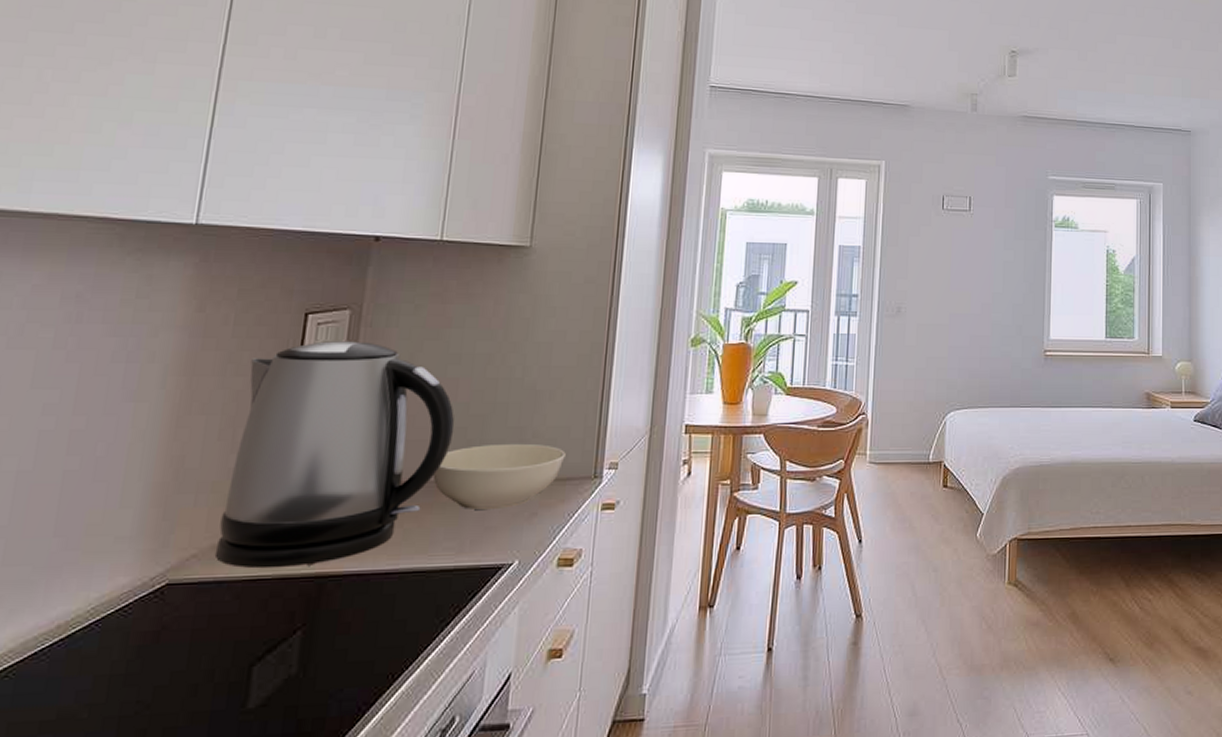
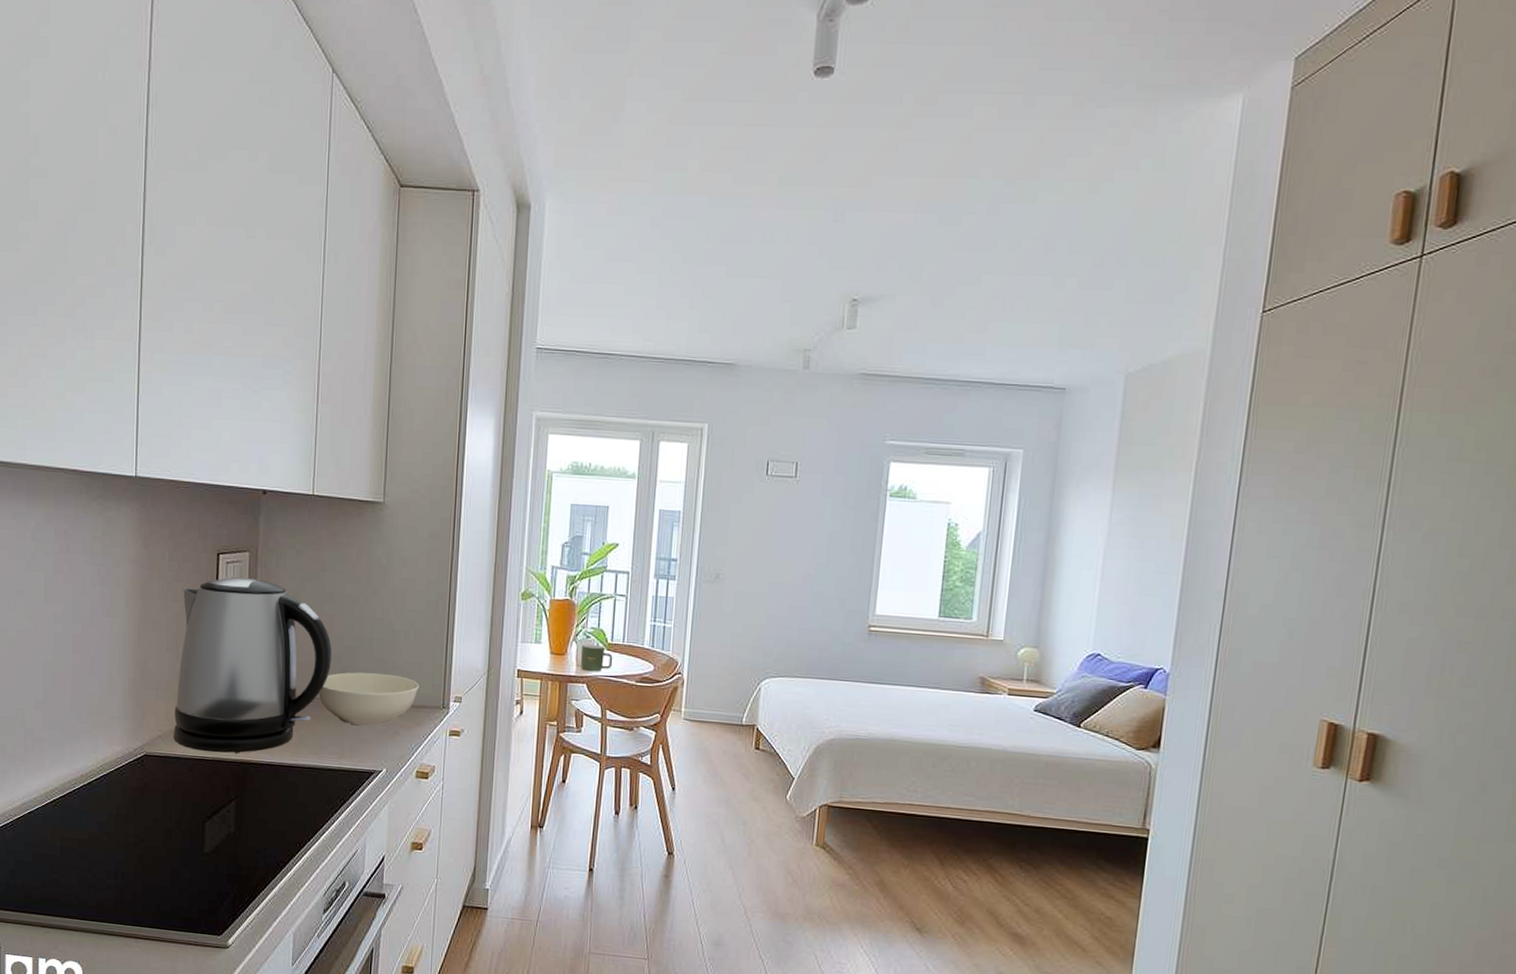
mug: none [757,390,792,422] -> present [581,644,612,674]

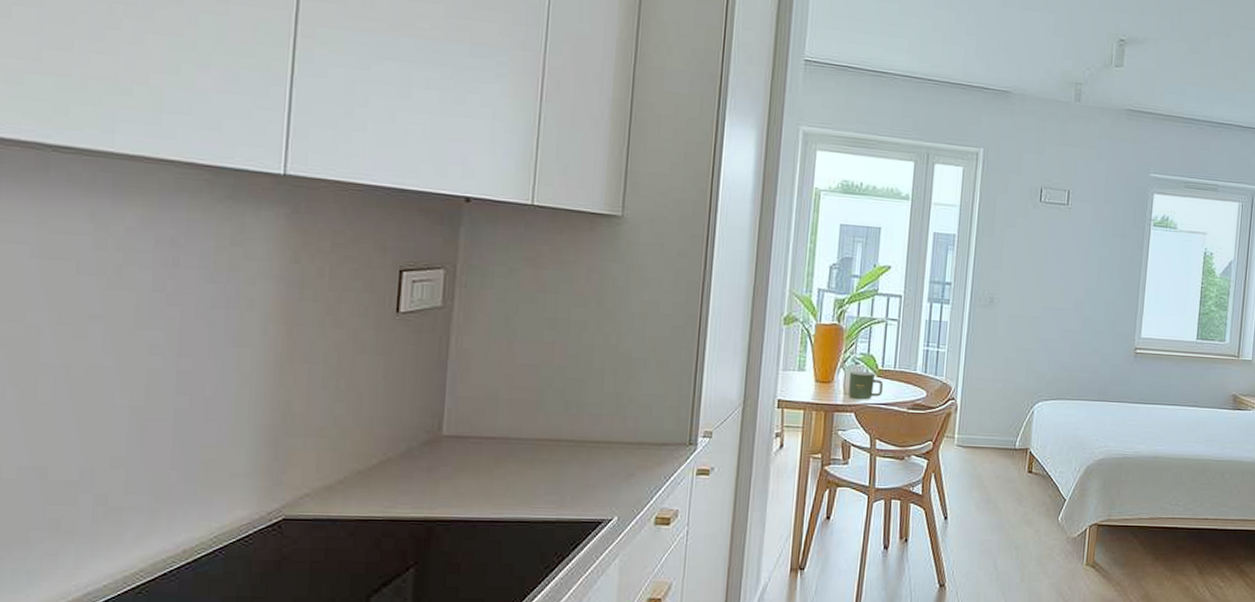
kettle: present [173,577,332,754] -> none [326,299,552,511]
bowl: present [318,672,419,726] -> none [532,407,661,469]

